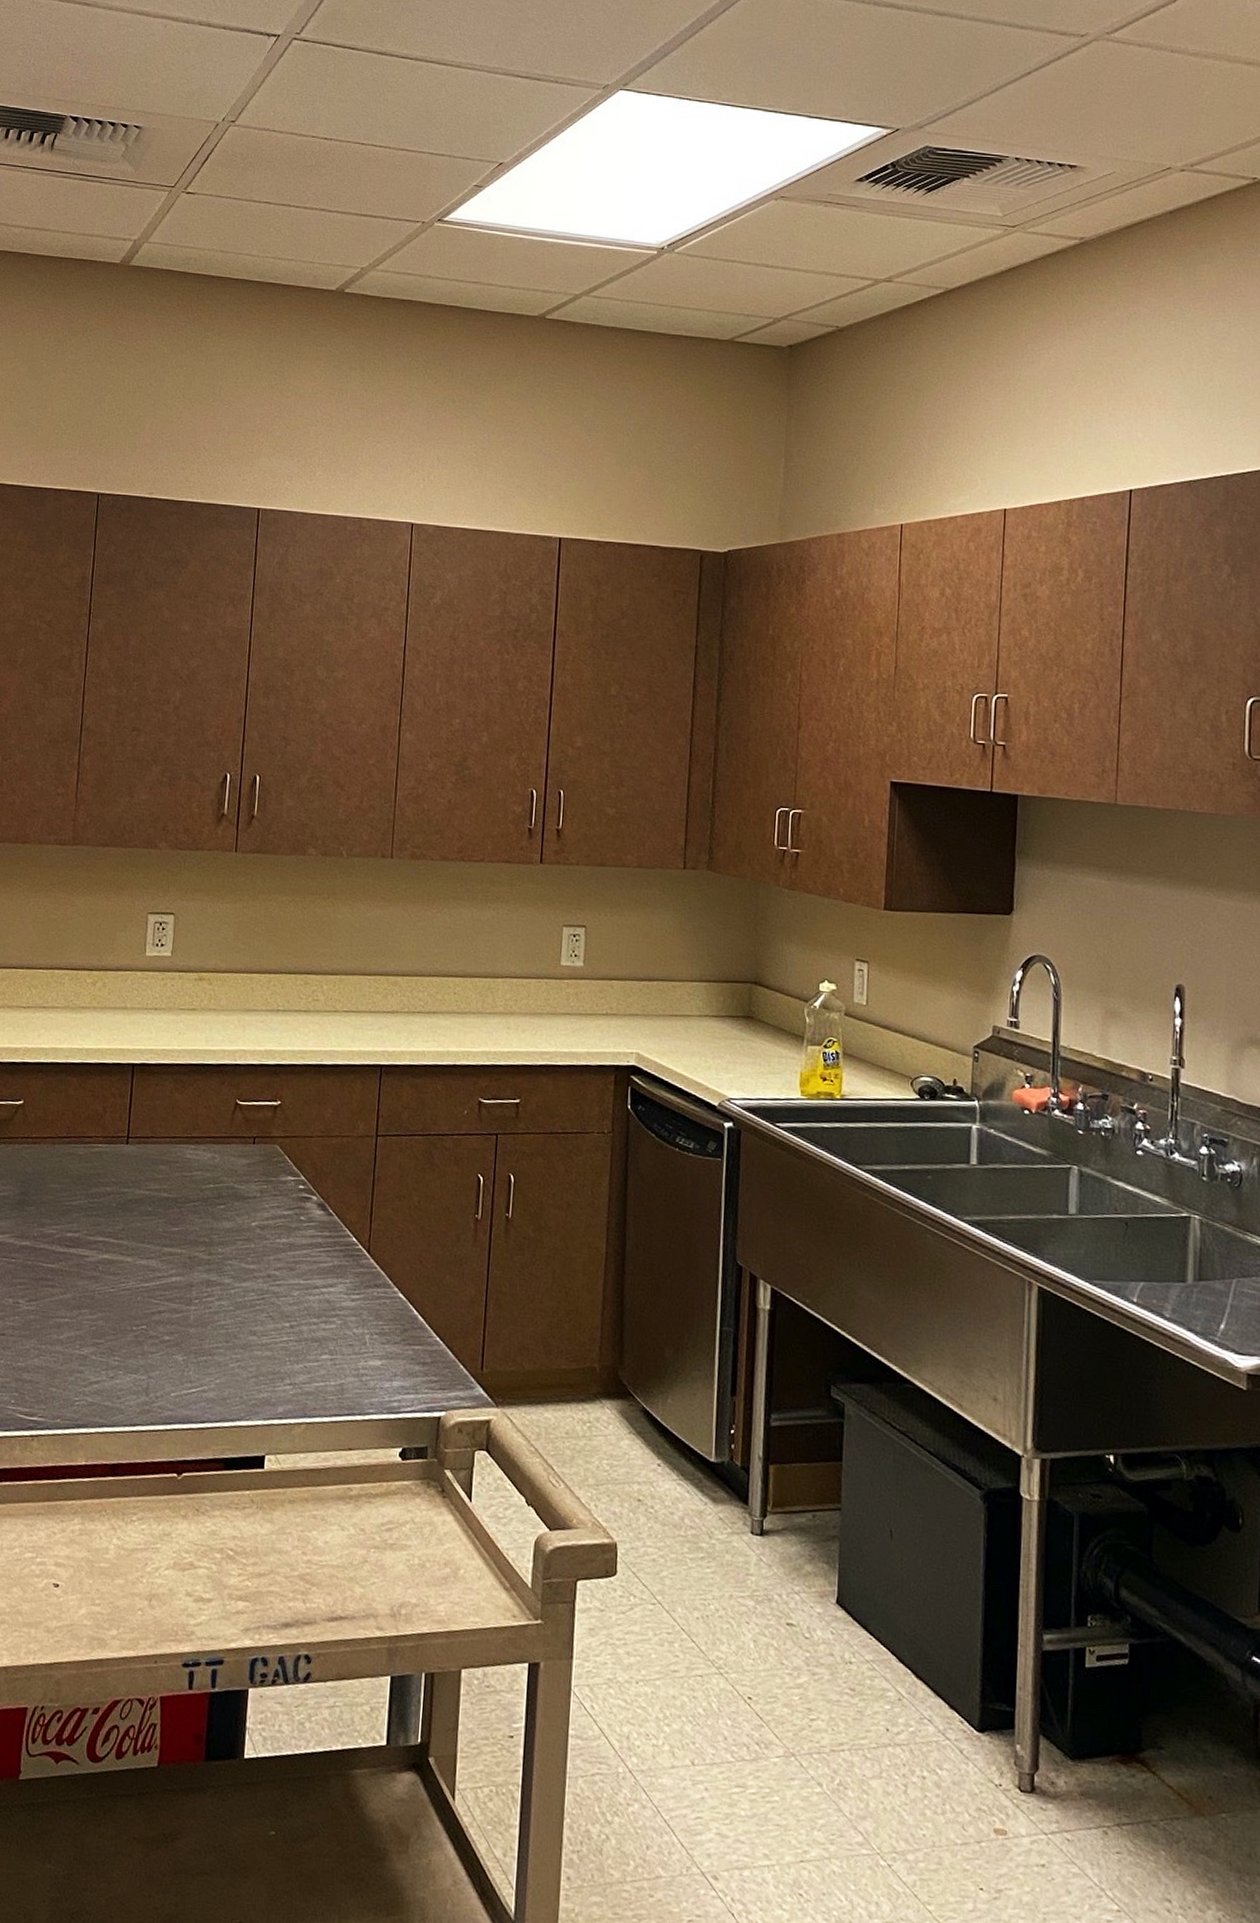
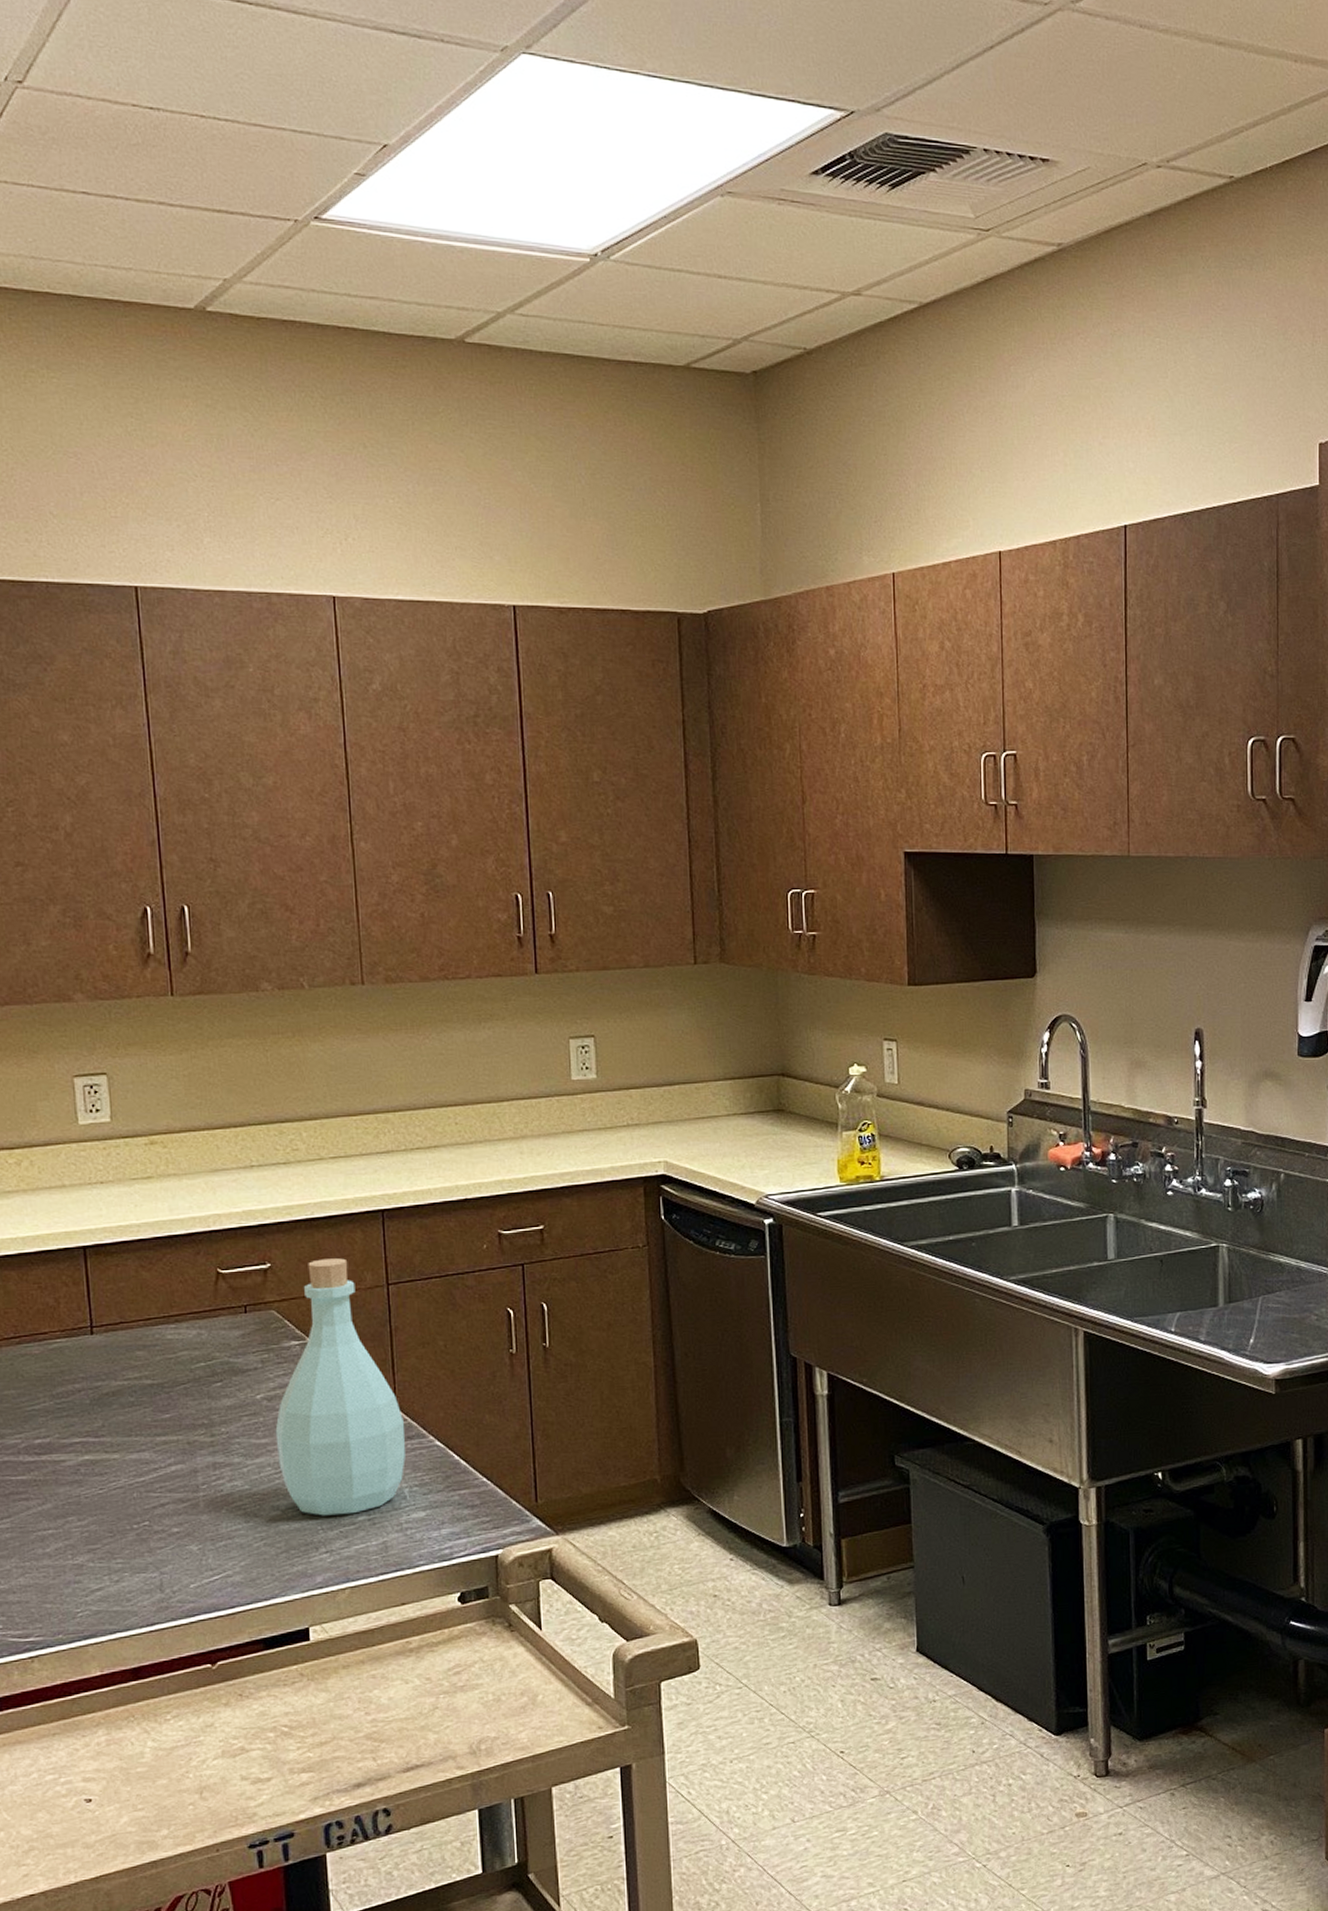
bottle: none [261,1103,374,1351] -> present [275,1258,406,1516]

